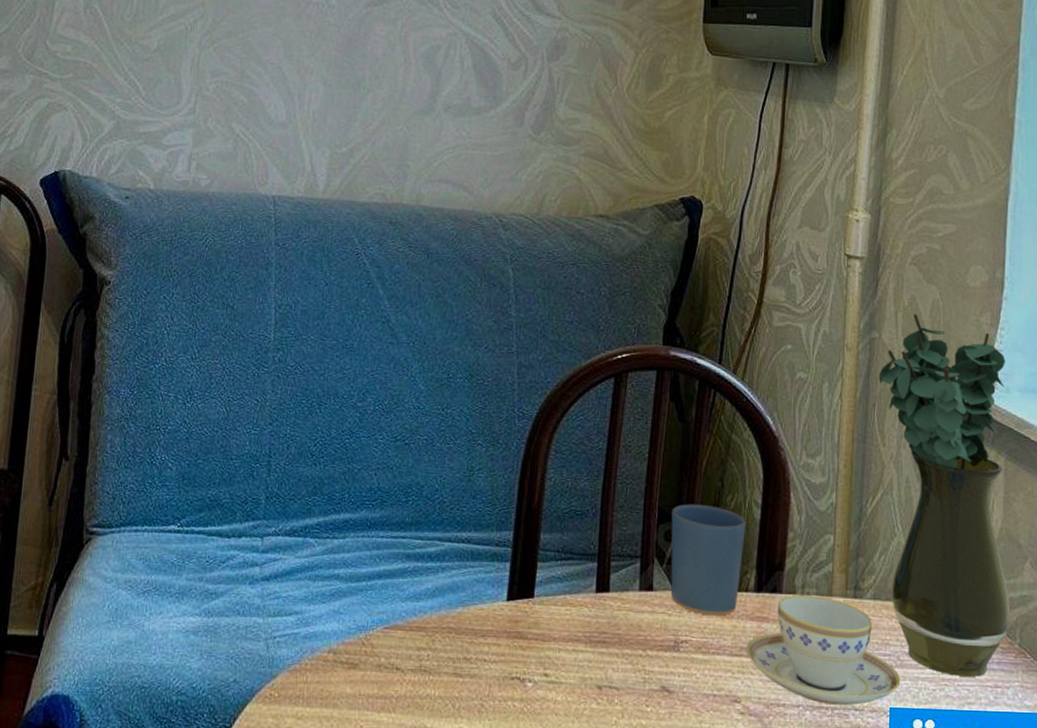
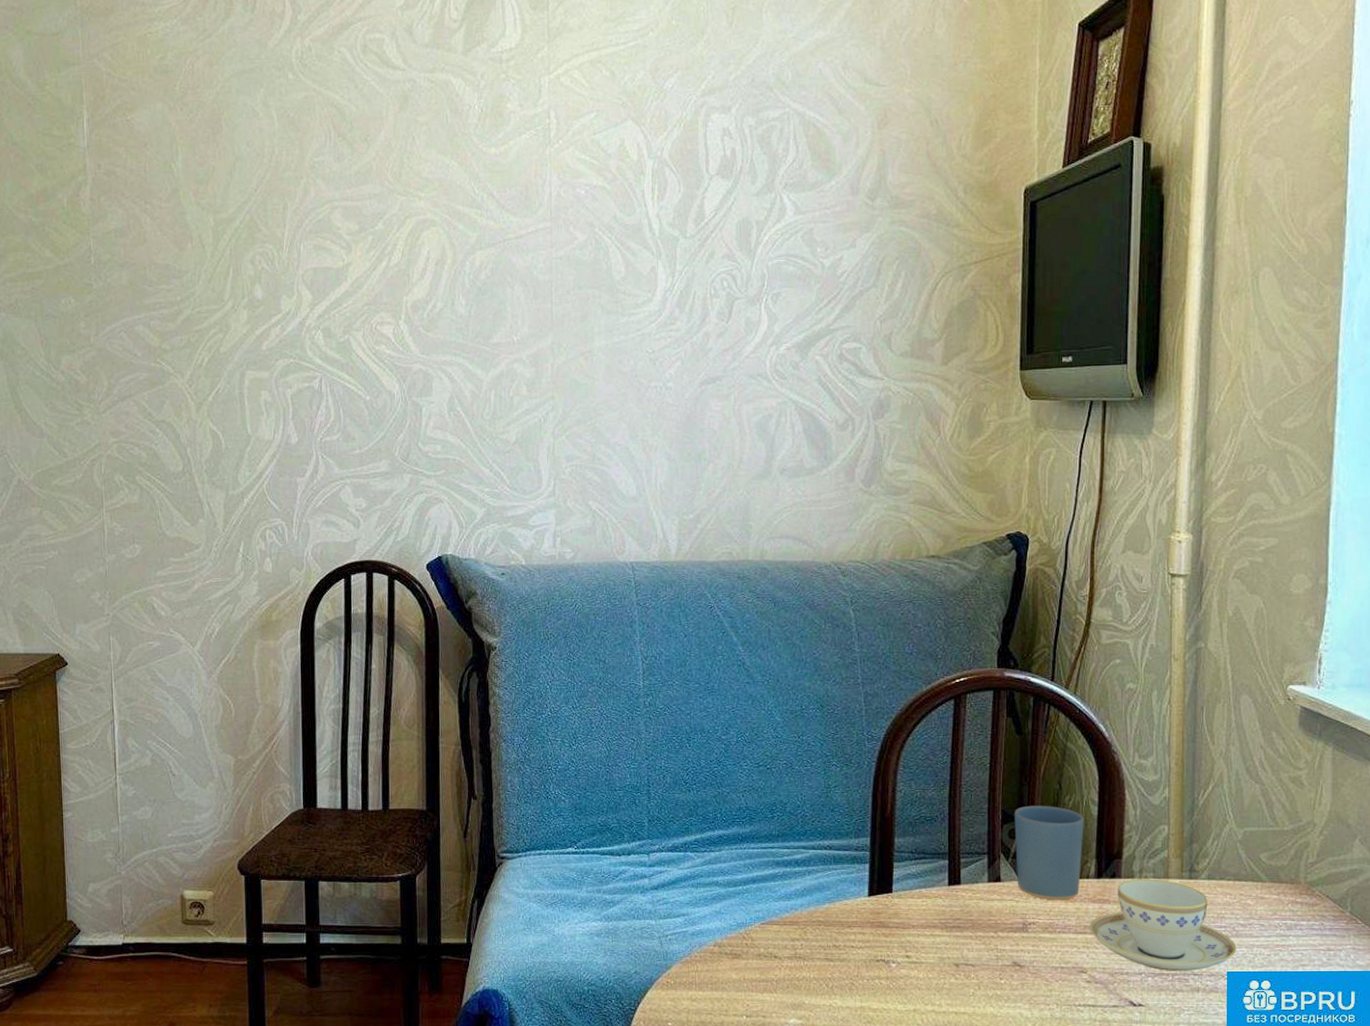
vase: present [879,314,1011,677] -> none [1206,623,1341,942]

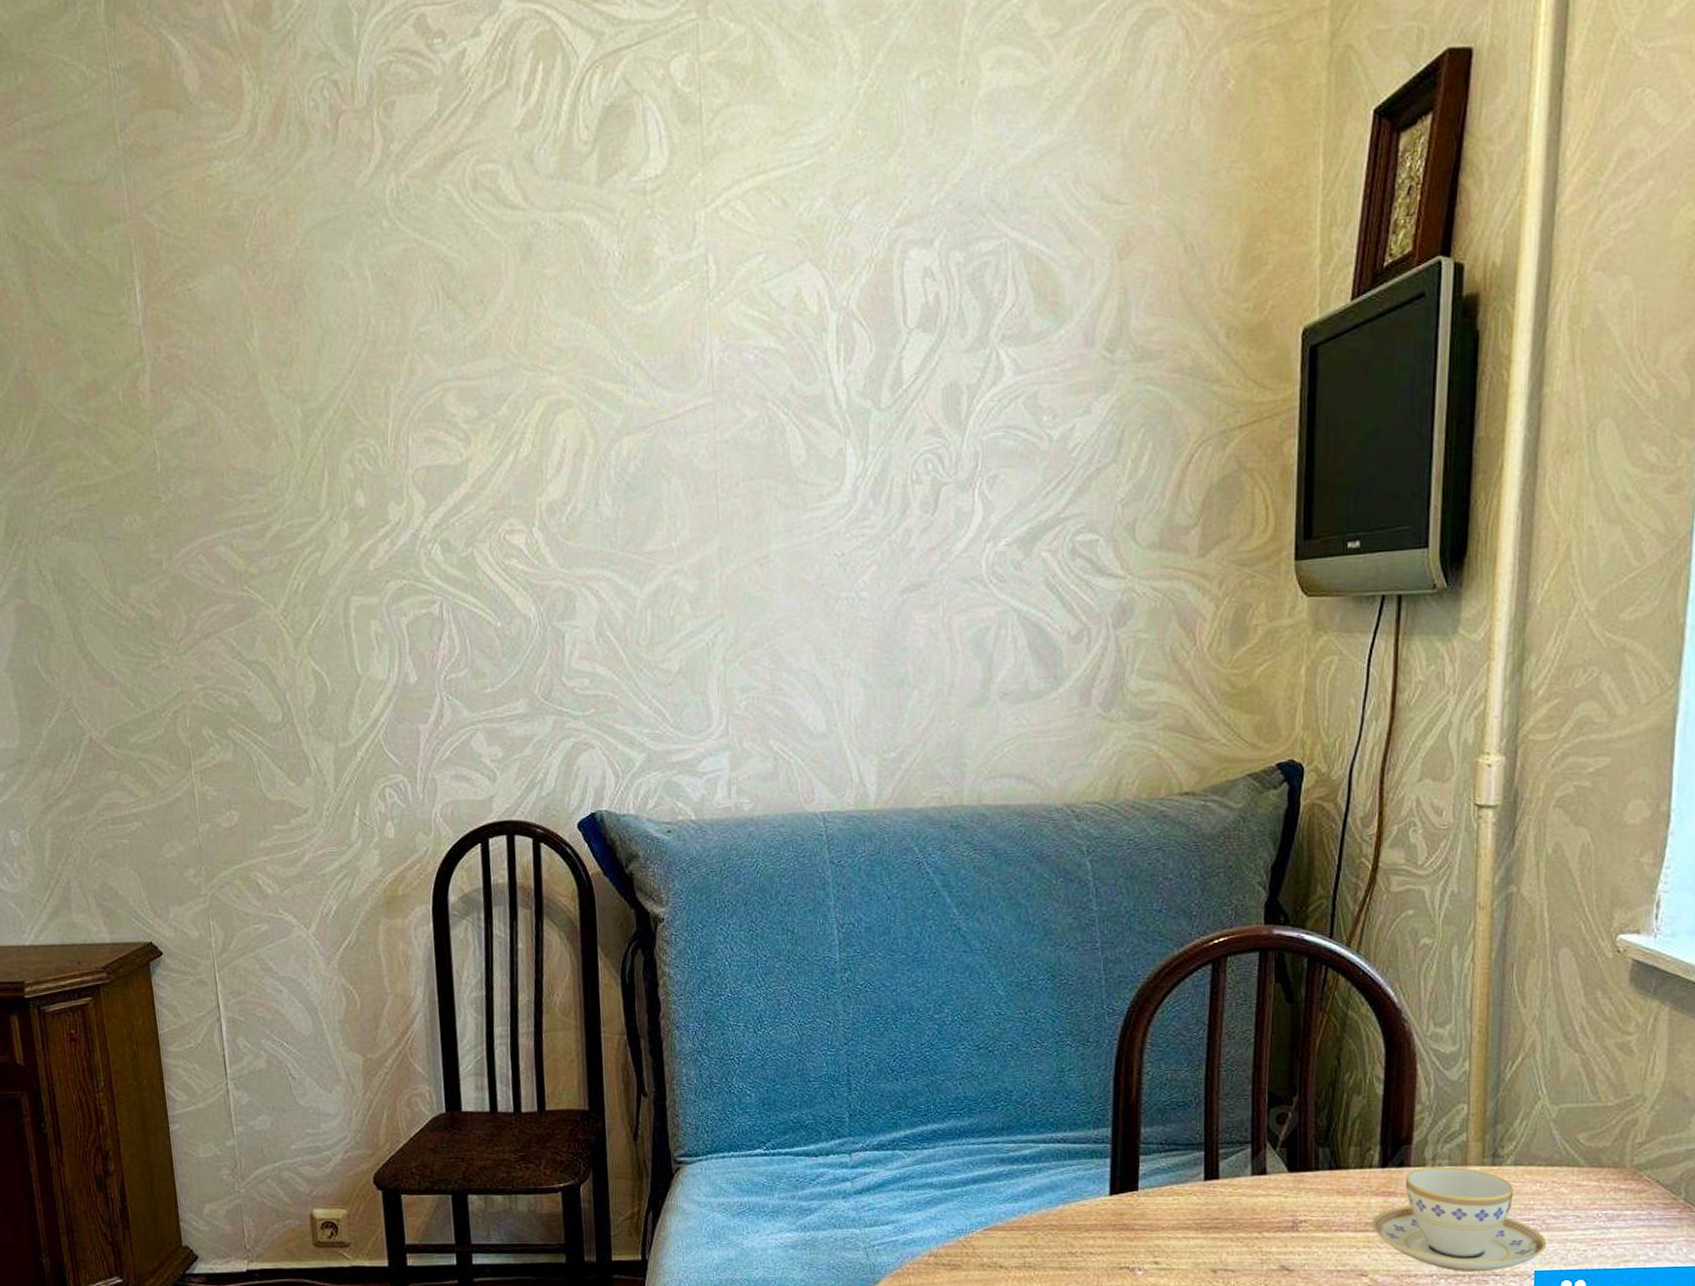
mug: present [1014,805,1084,900] -> none [1283,1084,1367,1195]

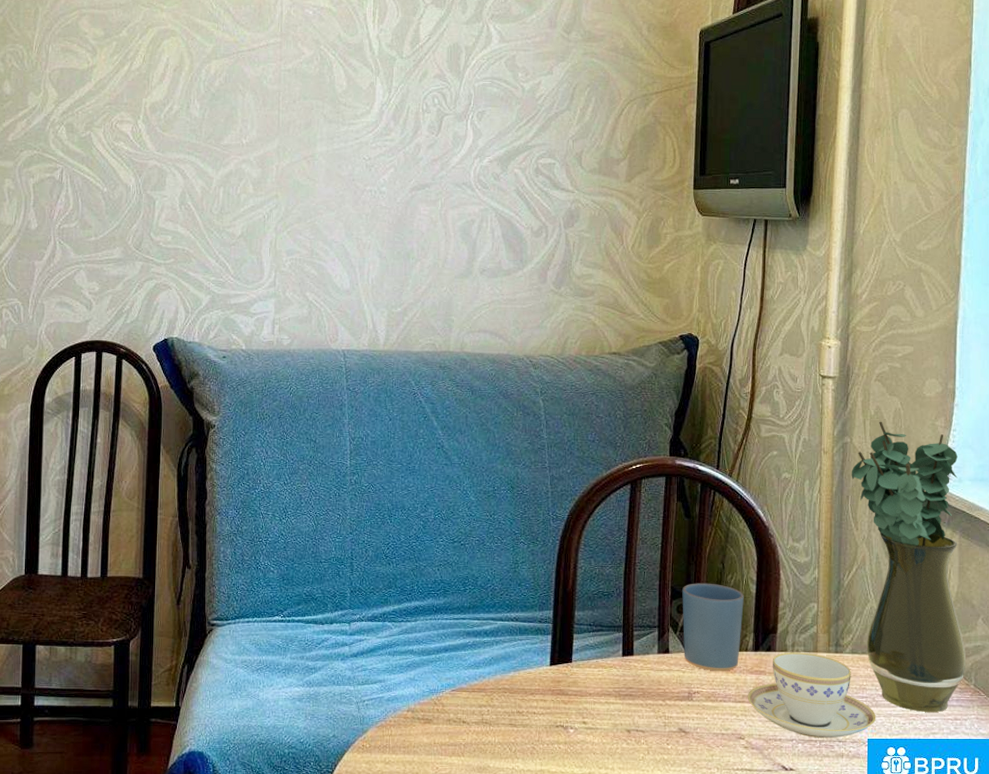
mug: none [1283,1084,1367,1195] -> present [682,583,744,671]
vase: none [1517,861,1675,1235] -> present [851,421,966,712]

